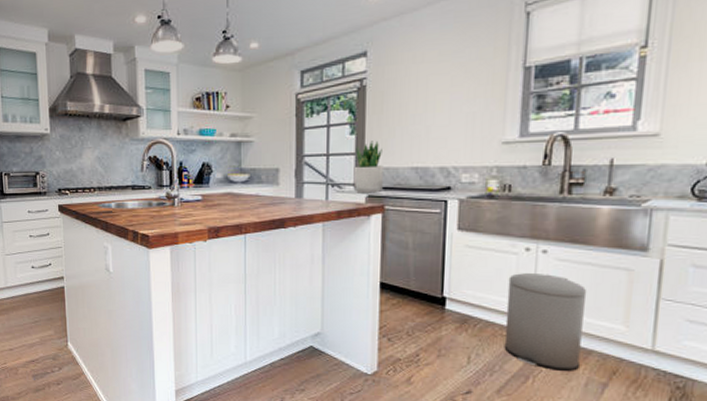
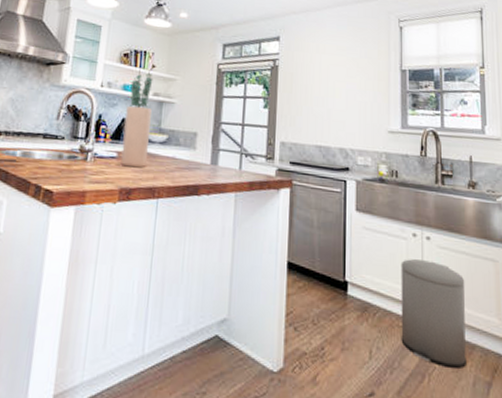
vase: none [205,111,231,208] -> present [120,70,153,168]
planter: present [353,141,383,193] -> none [265,116,292,167]

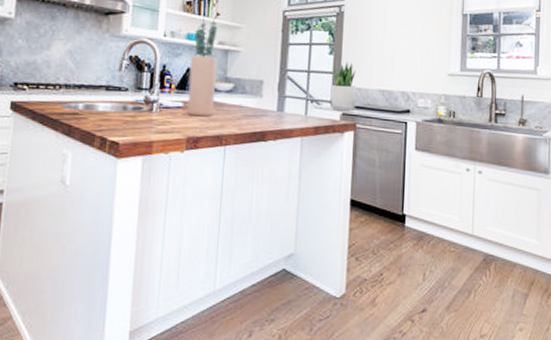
planter: none [265,116,292,167] -> present [330,62,356,112]
pedal bin: present [401,259,466,368] -> none [451,192,511,284]

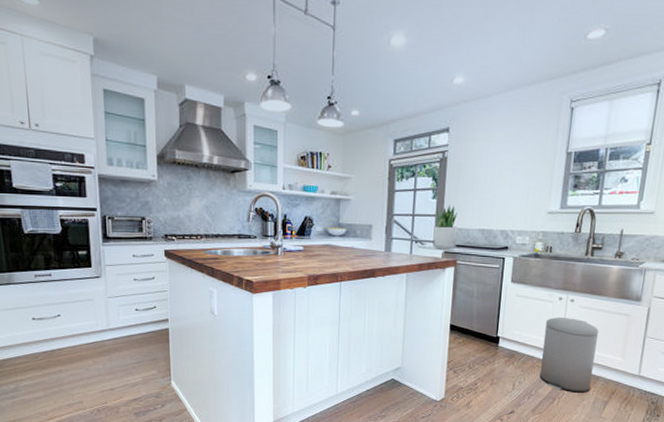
vase: present [187,18,218,117] -> none [307,170,330,258]
pedal bin: none [451,192,511,284] -> present [539,317,599,393]

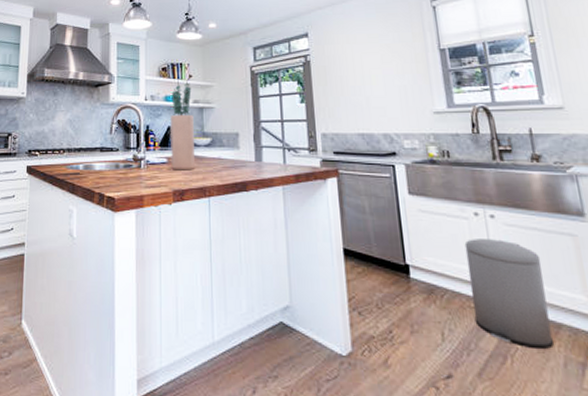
vase: none [307,170,330,258] -> present [170,80,195,171]
planter: present [433,205,458,250] -> none [306,109,335,158]

